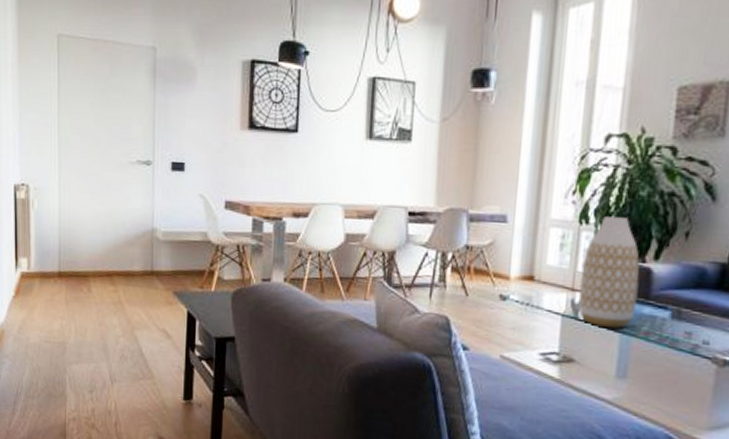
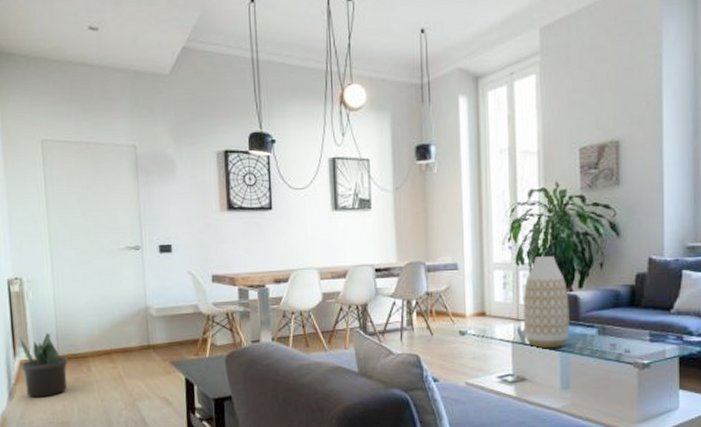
planter: none [21,245,68,314] -> present [19,332,68,398]

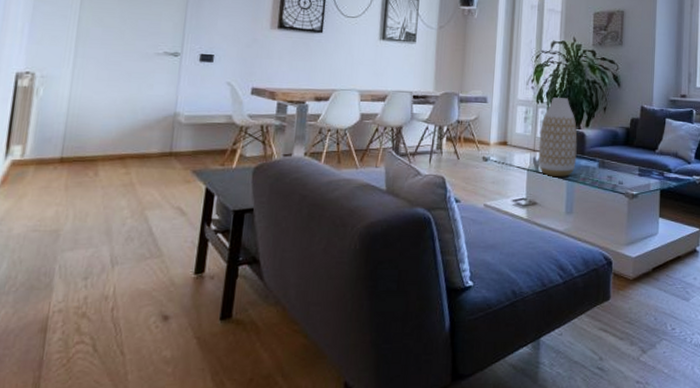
planter: present [19,332,68,398] -> none [12,132,71,202]

